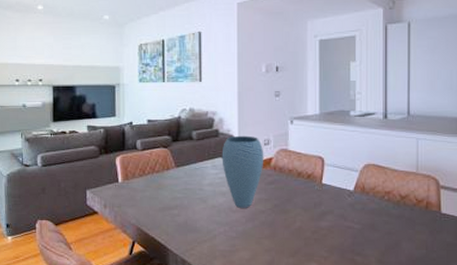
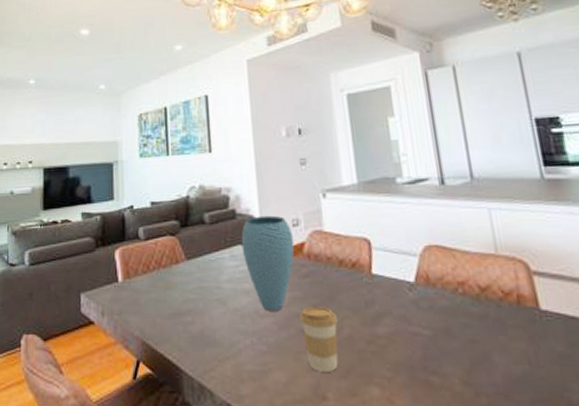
coffee cup: none [263,206,292,252] -> present [300,307,339,372]

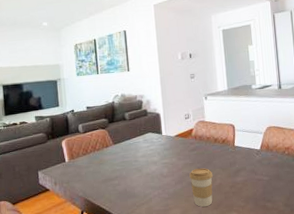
vase: present [241,215,295,311] -> none [151,112,186,173]

